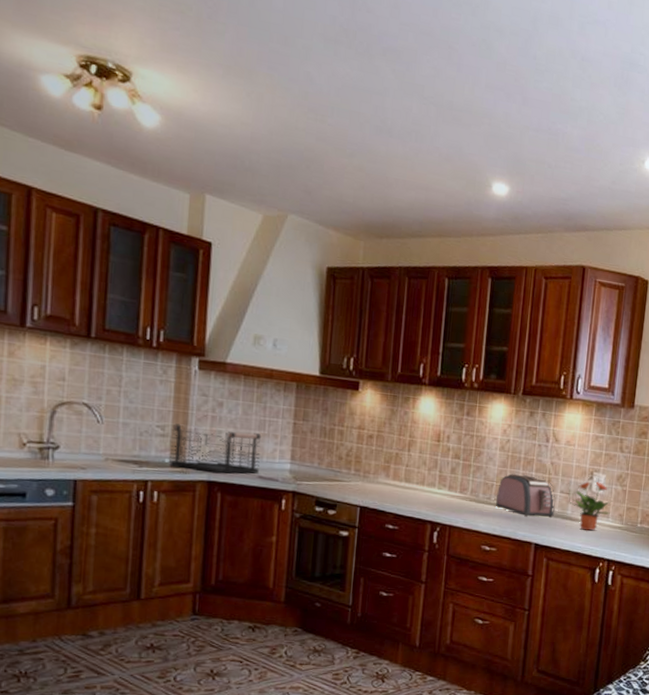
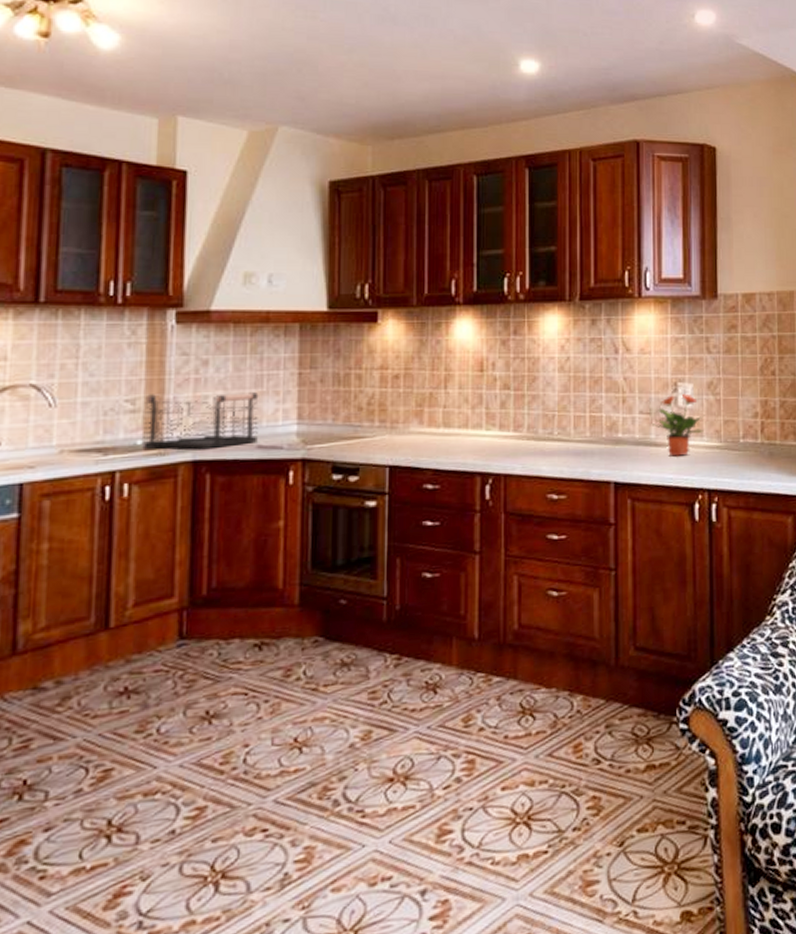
toaster: present [495,474,555,518] -> none [559,397,634,450]

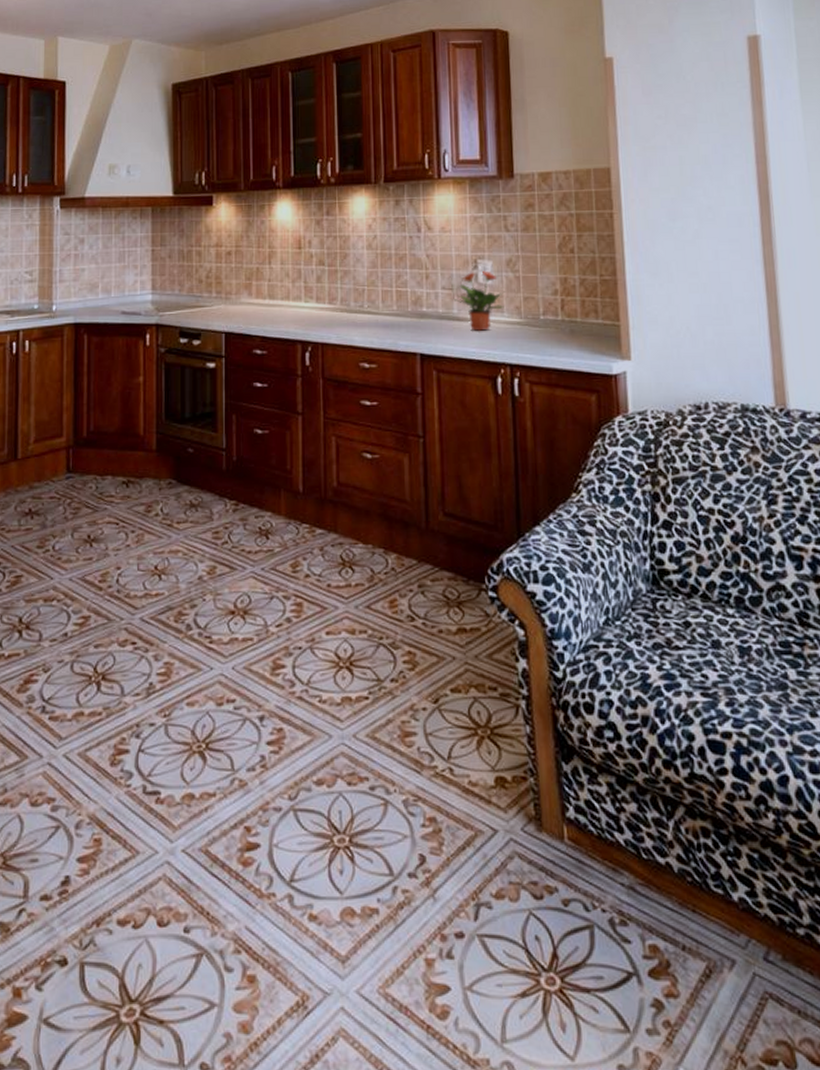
dish rack: present [142,392,259,451] -> none [38,266,122,315]

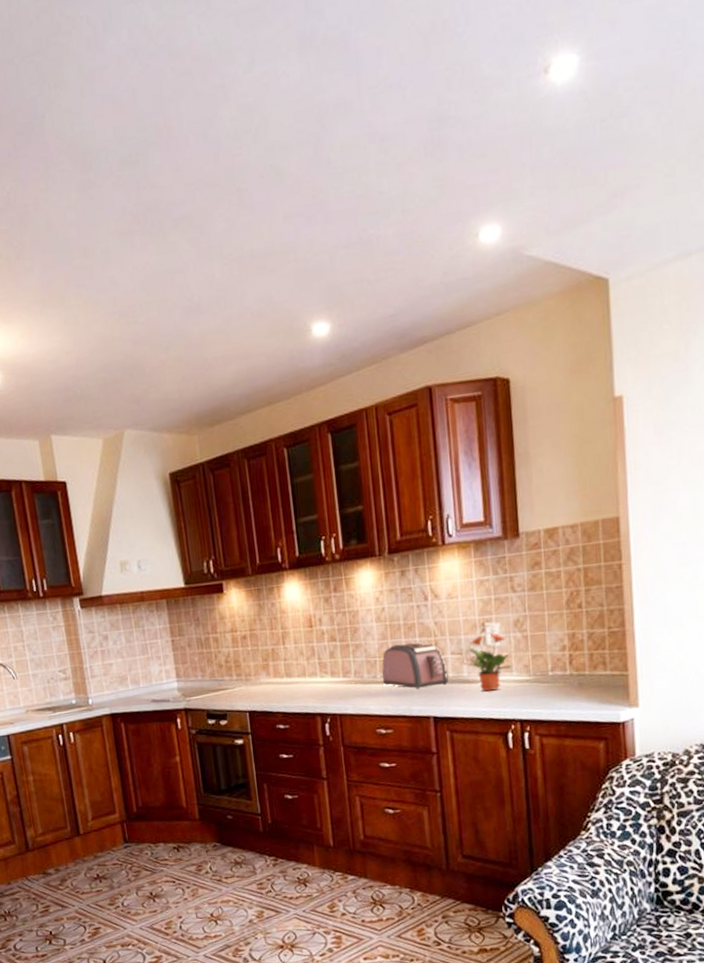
toaster: none [369,273,438,323] -> present [382,641,449,689]

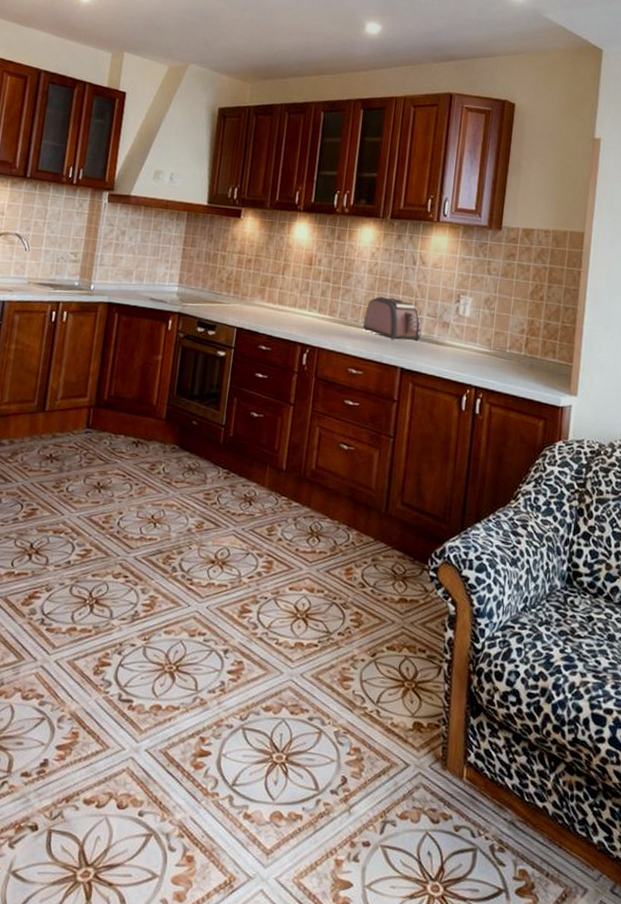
potted plant: present [463,632,515,692] -> none [435,304,481,356]

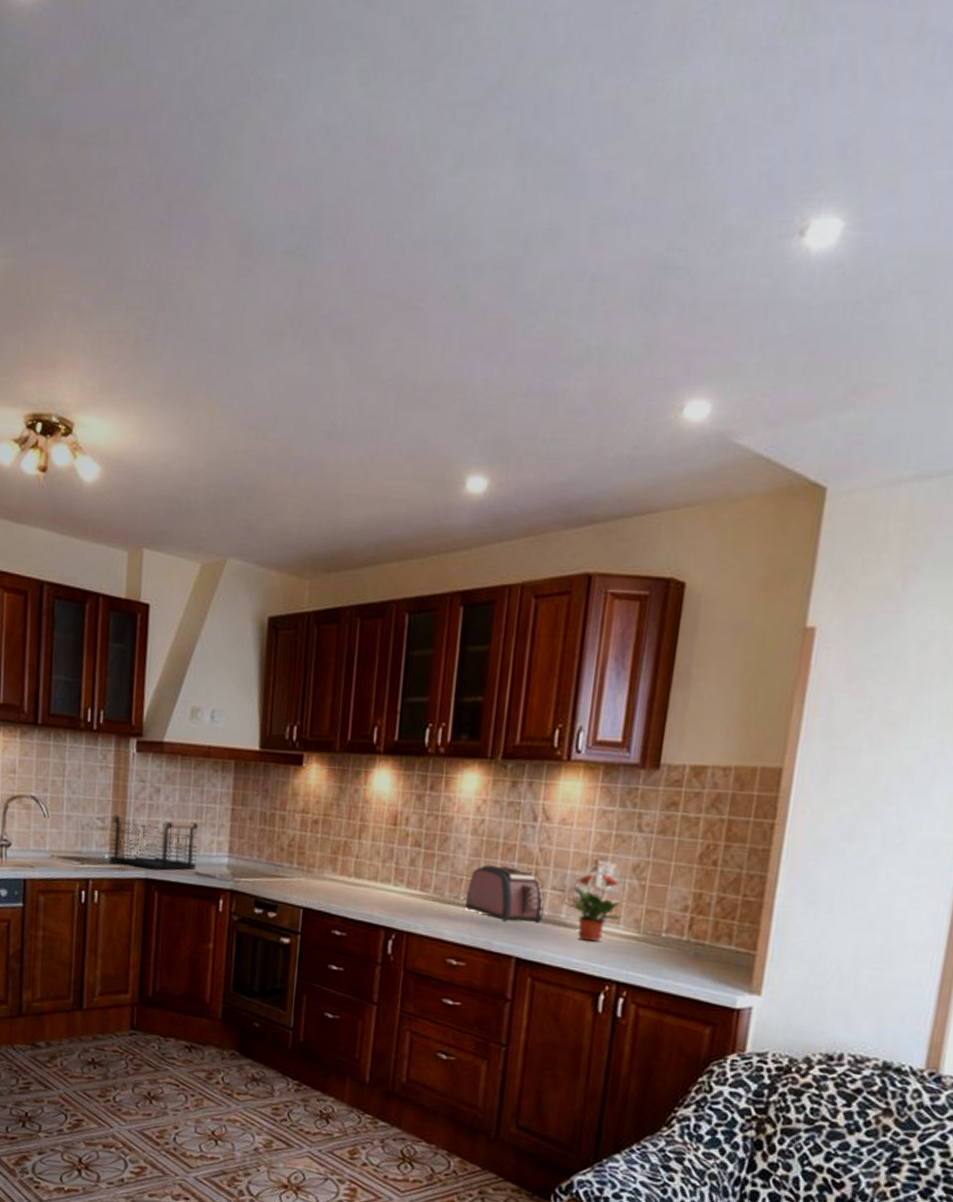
dish rack: none [78,250,155,297] -> present [109,814,199,871]
potted plant: none [435,304,481,356] -> present [563,873,627,942]

